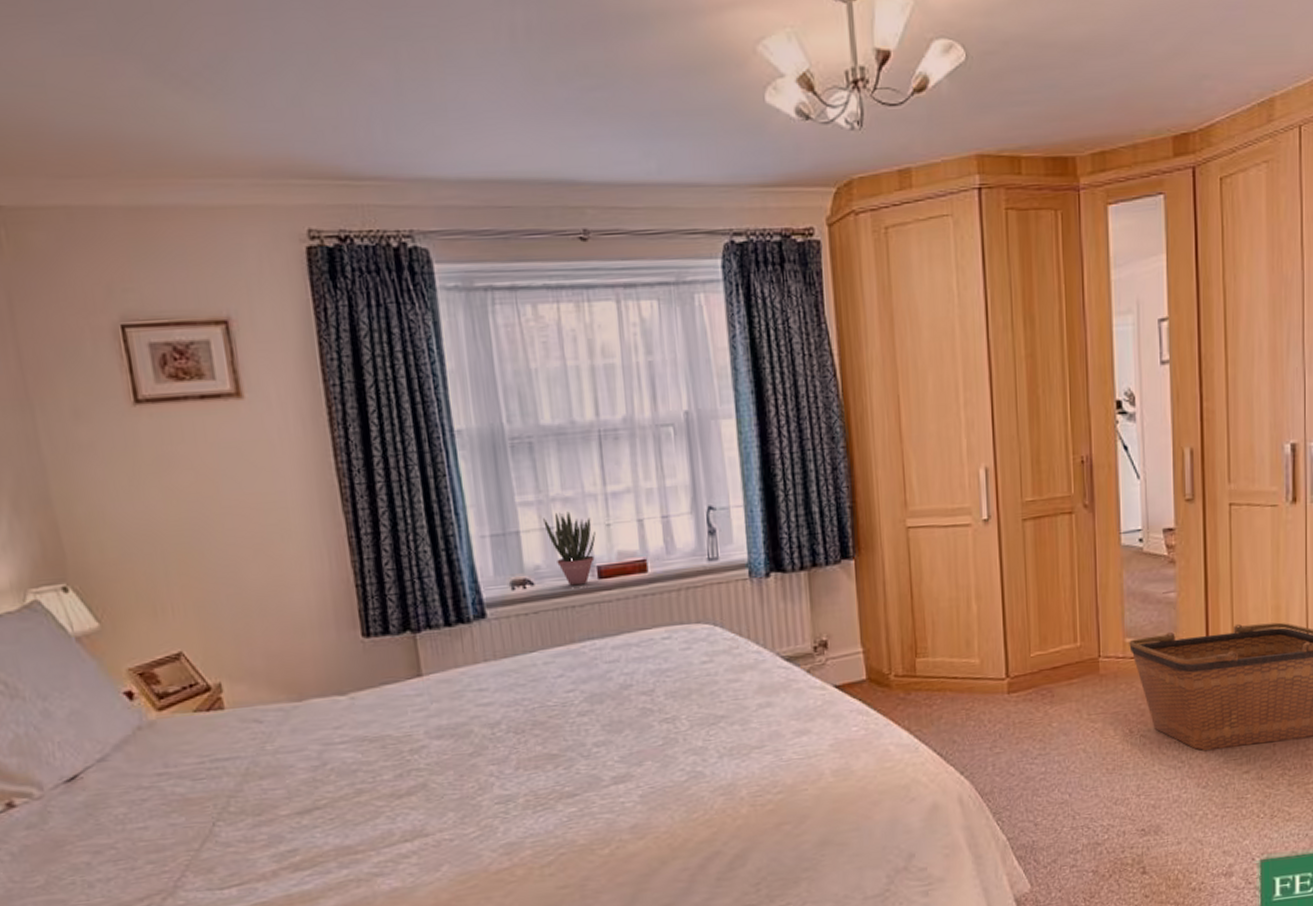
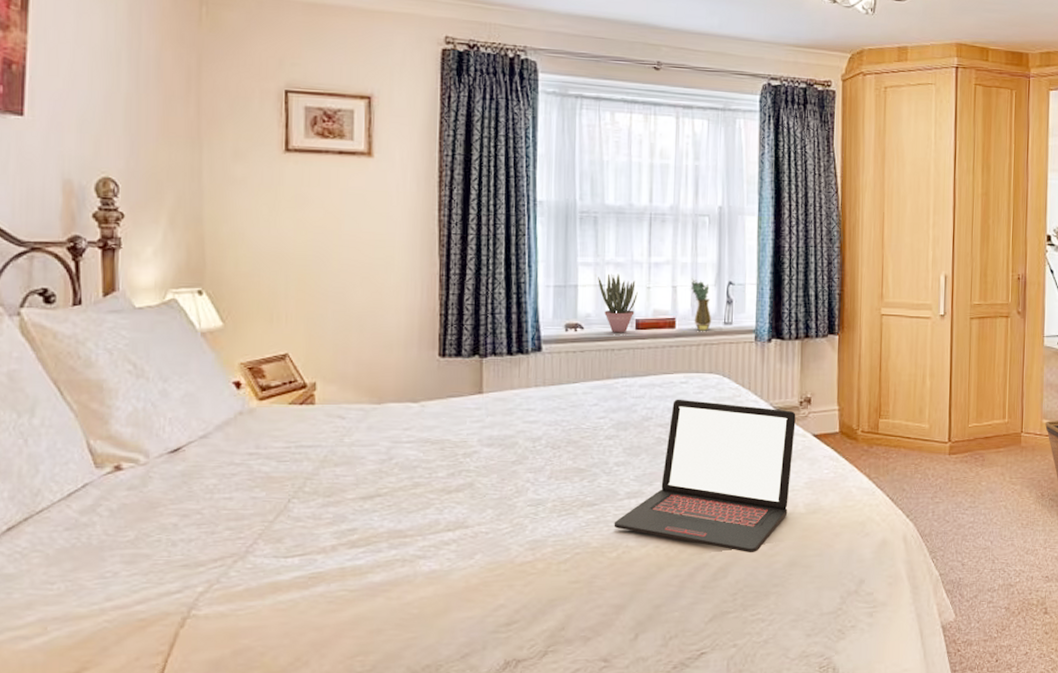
laptop: none [601,658,812,835] -> present [614,399,796,553]
vase: none [660,507,693,572] -> present [690,278,712,331]

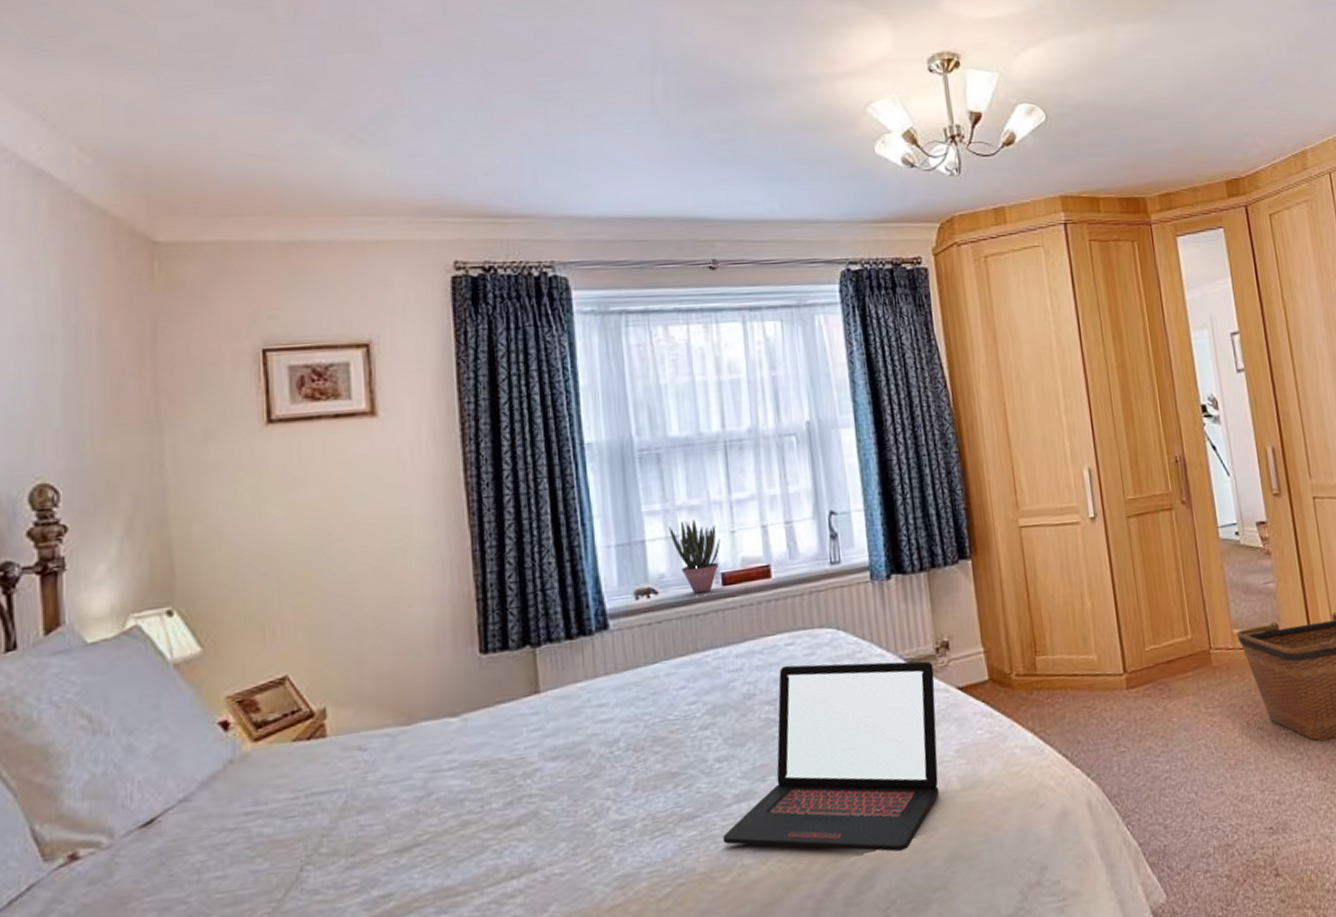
vase: present [690,278,712,331] -> none [783,513,816,577]

